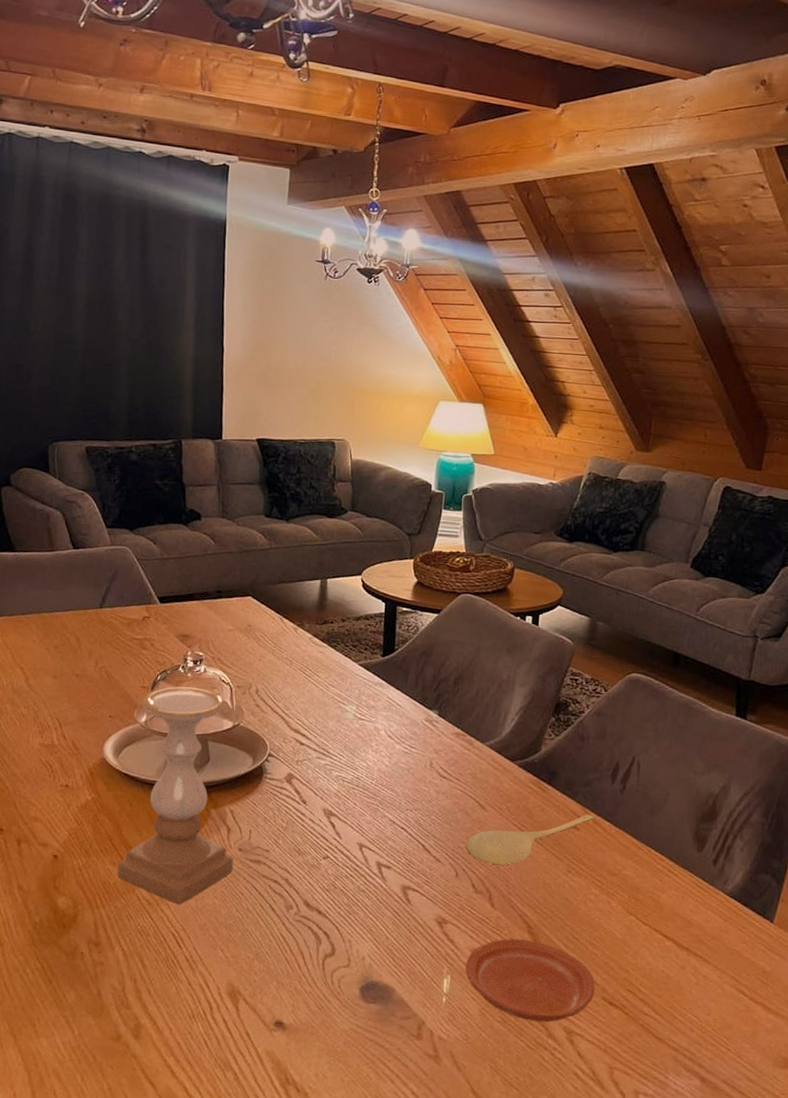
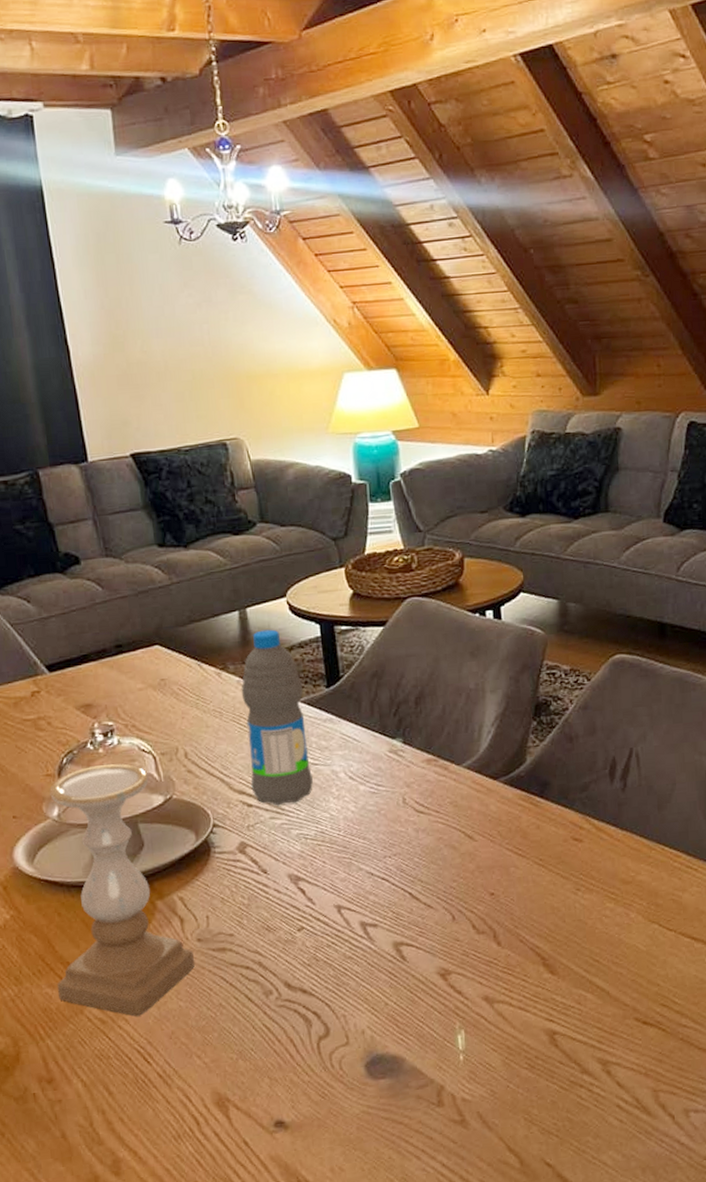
water bottle: none [305,599,362,749] -> present [241,629,313,806]
plate: present [465,938,595,1023] -> none [479,972,625,1061]
spoon: present [467,814,594,865] -> none [459,822,597,899]

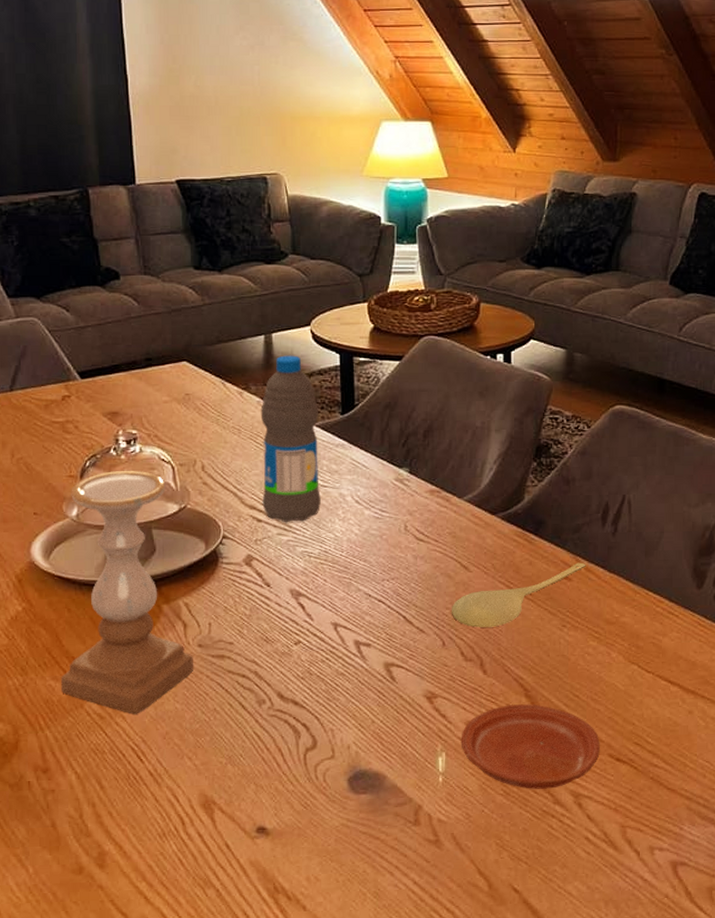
spoon: none [459,822,597,899] -> present [452,562,586,628]
plate: none [479,972,625,1061] -> present [460,704,600,789]

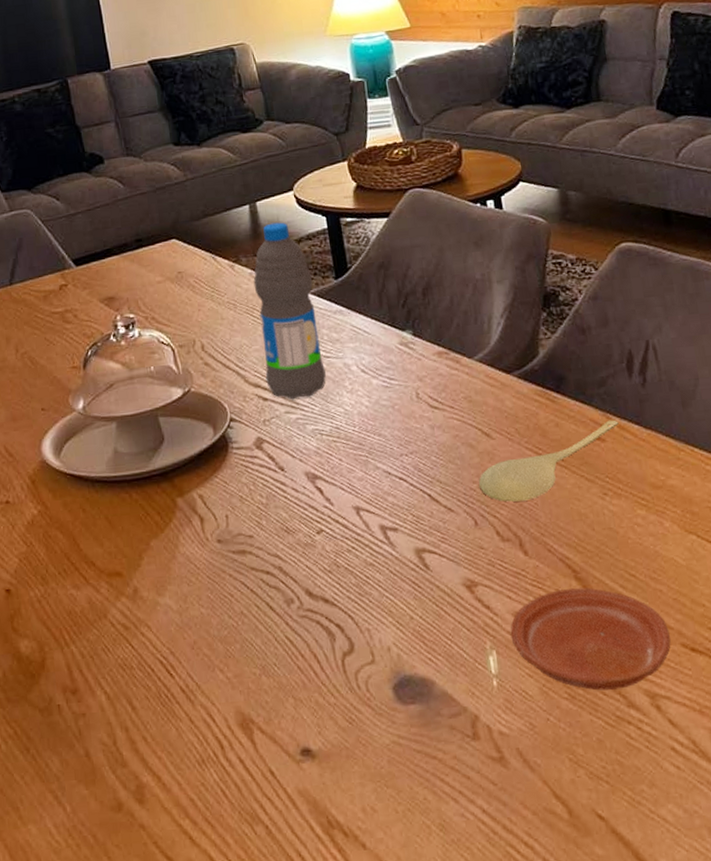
candle holder: present [60,470,194,714] -> none [75,355,216,623]

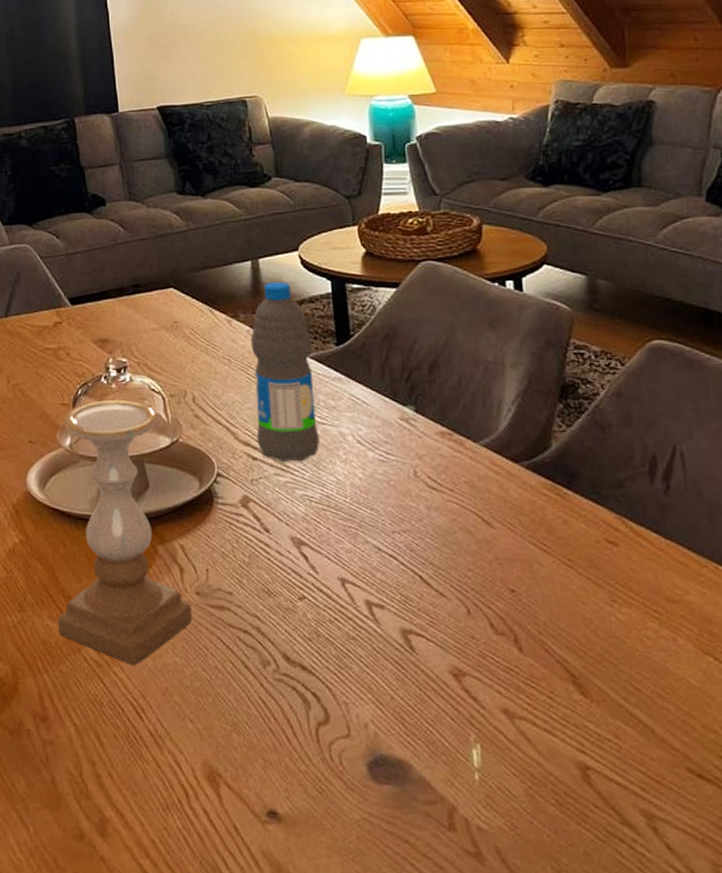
candle holder: none [75,355,216,623] -> present [57,399,193,665]
spoon: present [479,420,619,502] -> none [475,524,635,596]
plate: present [510,587,671,691] -> none [497,692,675,805]

